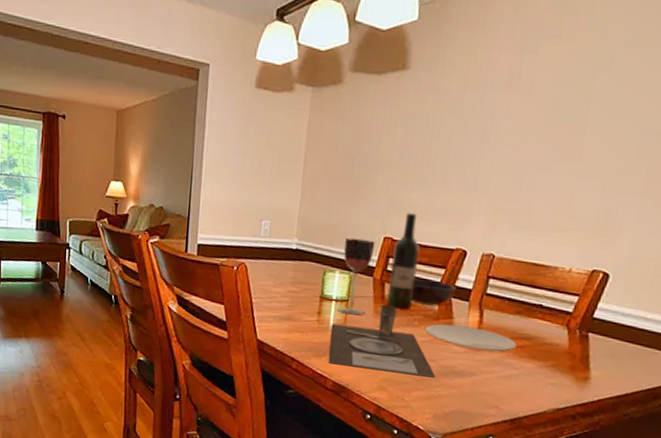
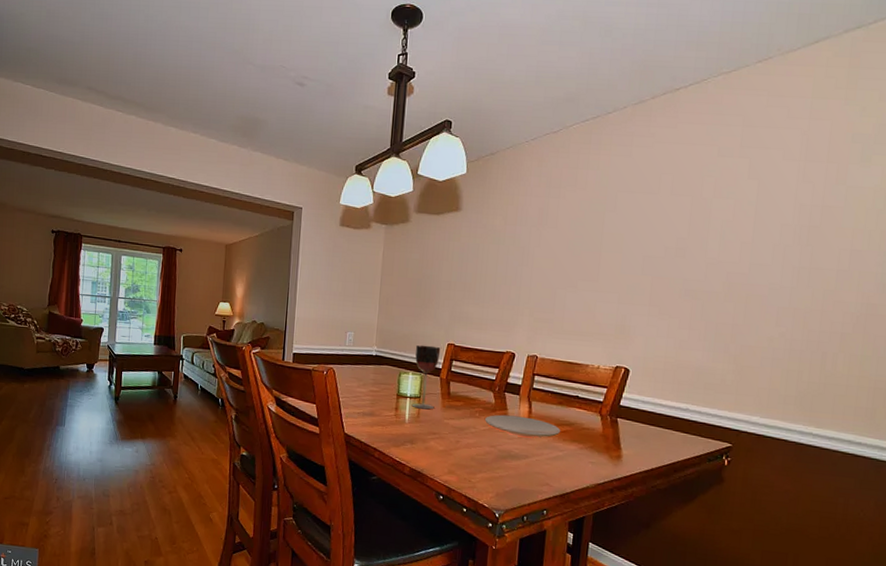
place setting: present [328,304,435,378] -> none [405,399,496,461]
wine bottle: present [387,212,421,310] -> none [452,323,478,404]
bowl: present [411,278,457,307] -> none [472,377,509,400]

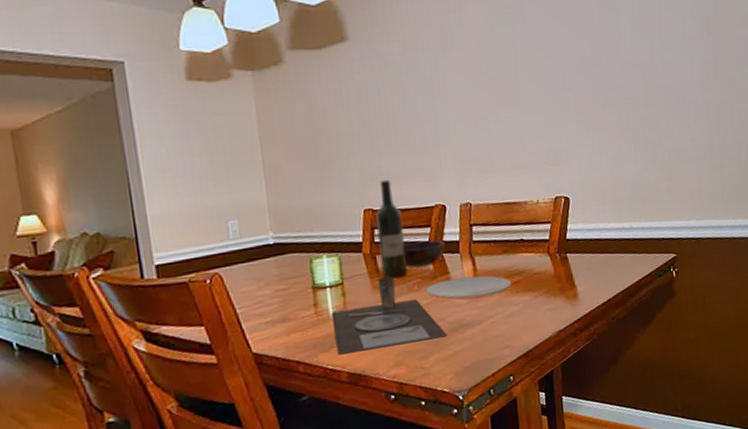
place setting: none [405,399,496,461] -> present [331,276,447,355]
wineglass: present [411,344,441,410] -> none [323,216,363,298]
wine bottle: none [452,323,478,404] -> present [376,179,408,279]
bowl: none [472,377,509,400] -> present [404,240,445,269]

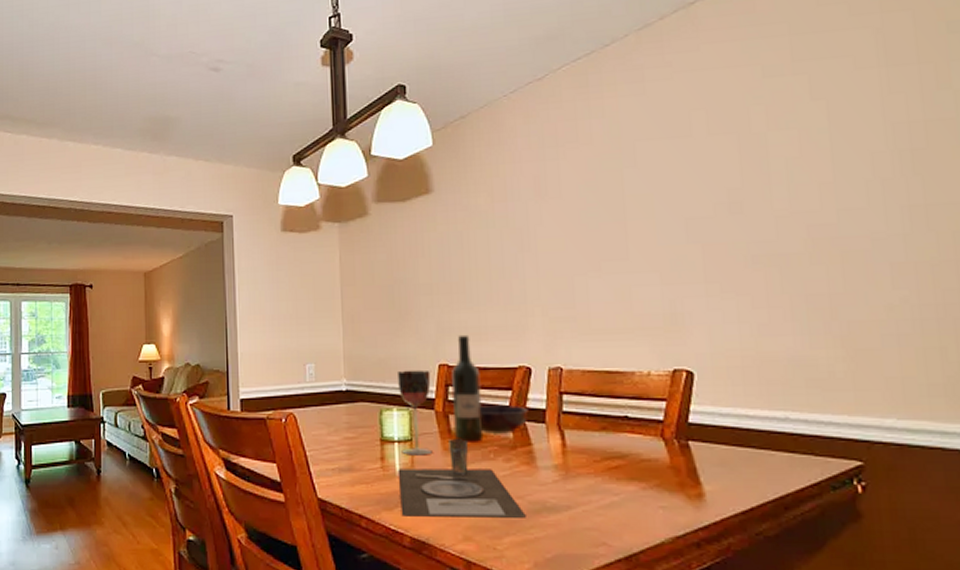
wineglass: none [323,216,363,298] -> present [396,369,433,456]
plate: present [425,275,512,301] -> none [502,452,612,479]

